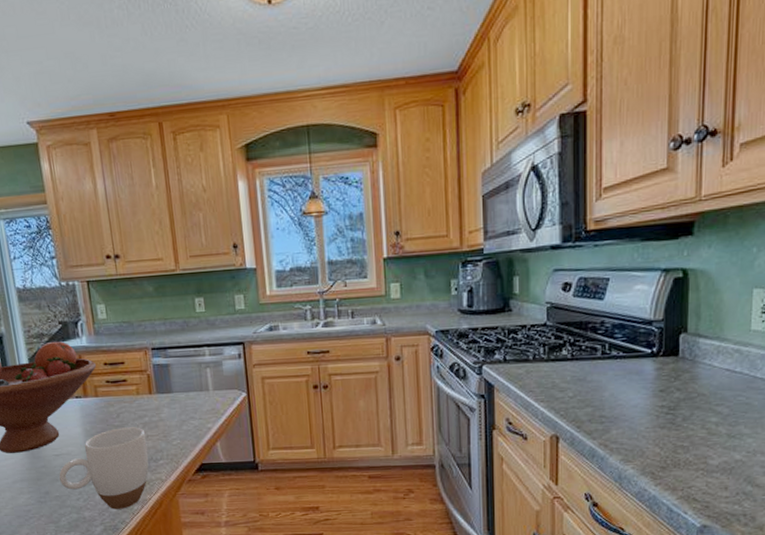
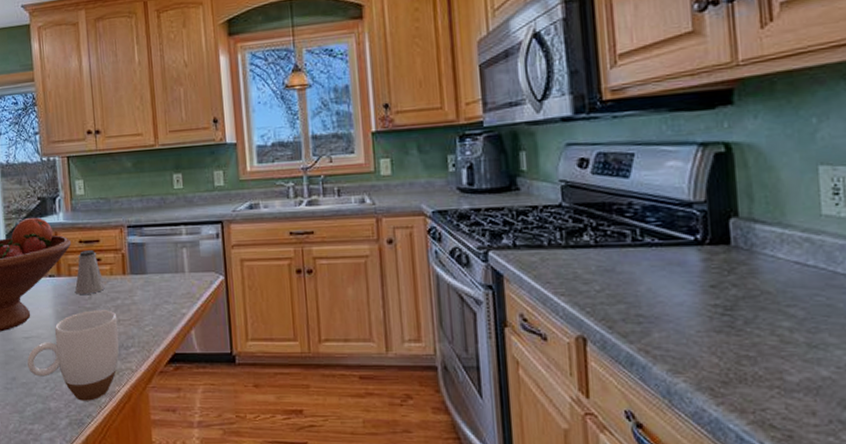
saltshaker: none [102,372,132,414] -> present [75,250,105,294]

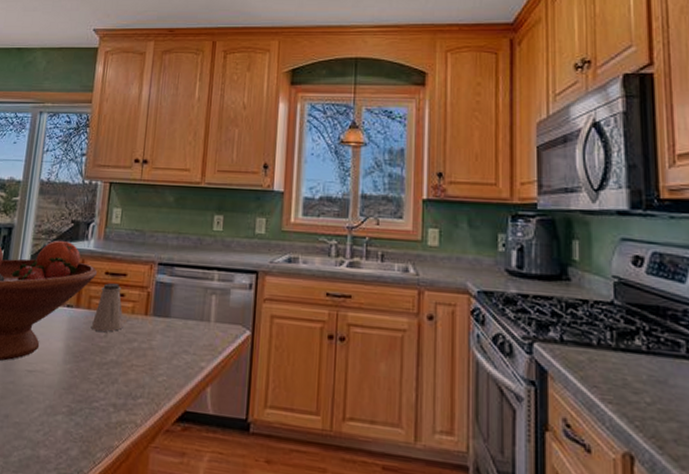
mug: present [27,310,120,401] -> none [24,349,131,454]

